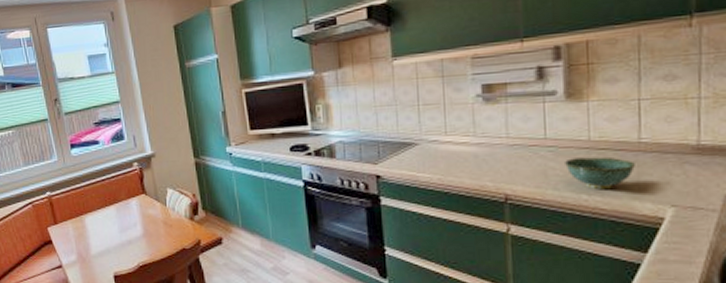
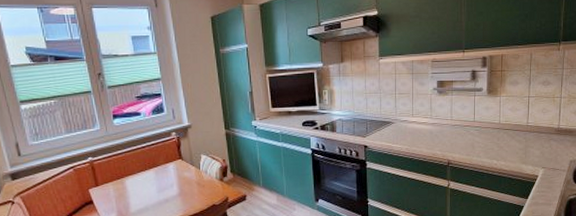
bowl: present [565,156,635,190] -> none [485,134,524,157]

